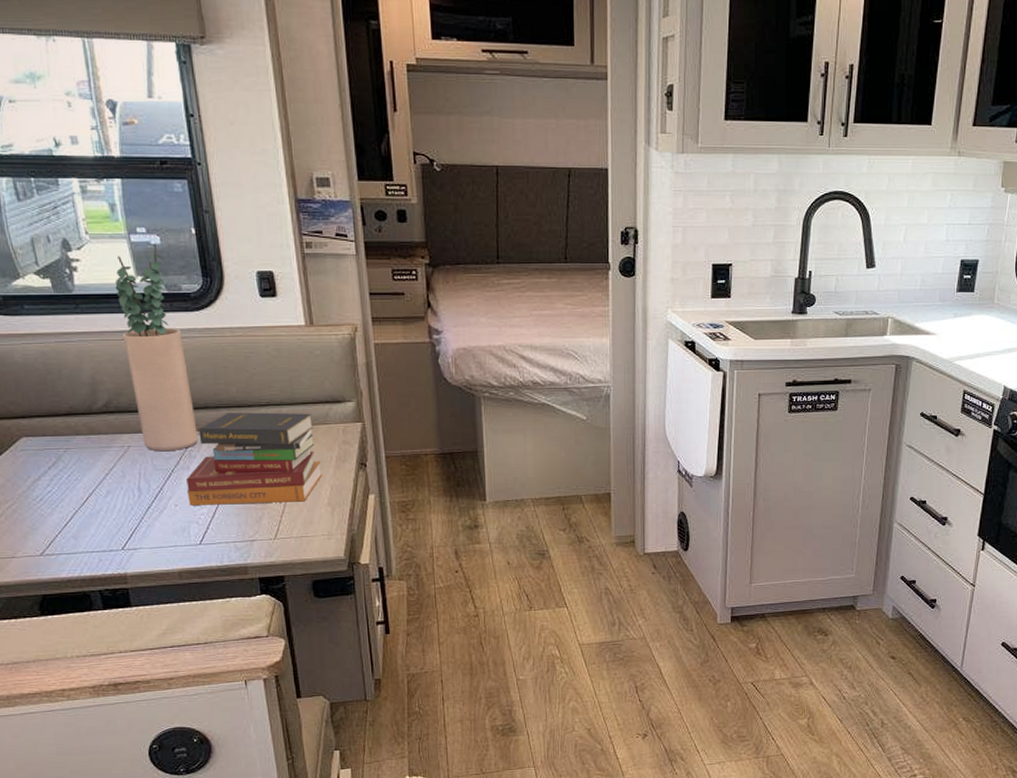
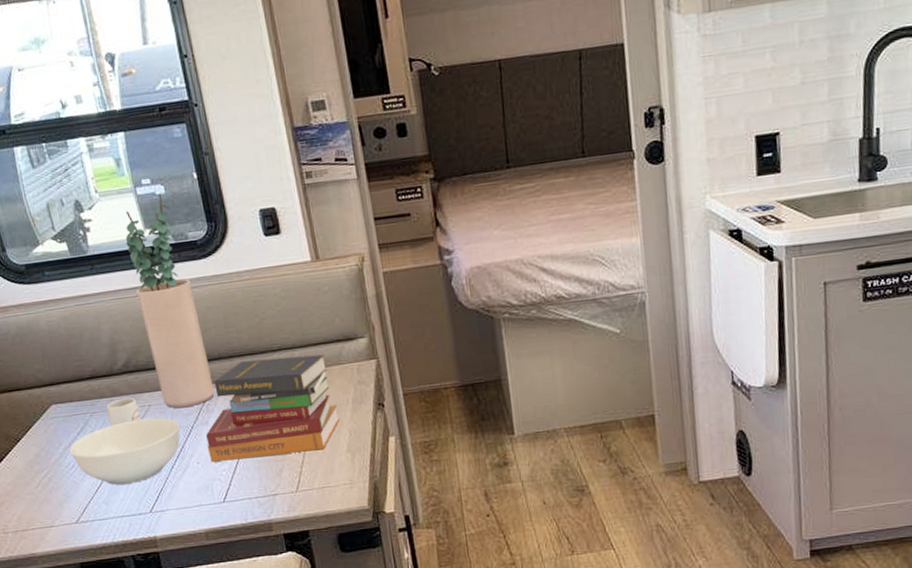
bowl: none [38,459,160,521] -> present [69,417,181,485]
mug: none [82,437,120,464] -> present [106,397,142,426]

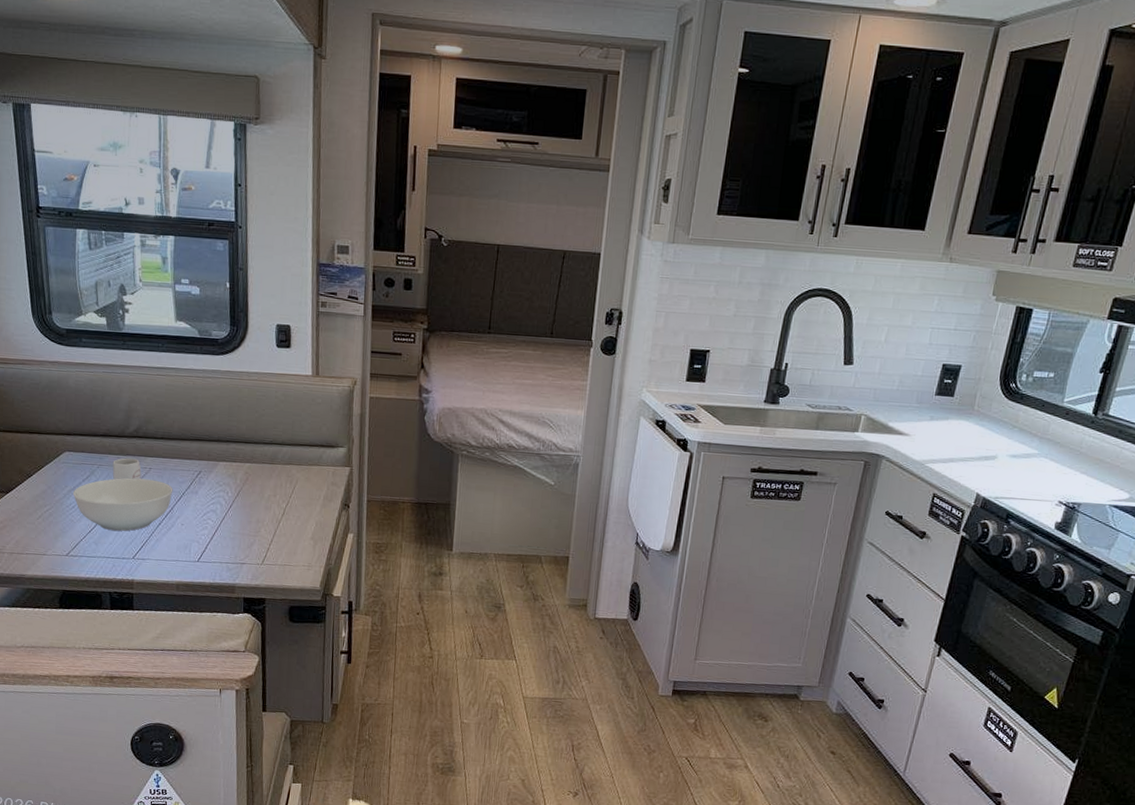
vase: present [125,193,215,409] -> none [157,293,209,477]
books: present [206,354,340,462] -> none [193,447,310,534]

